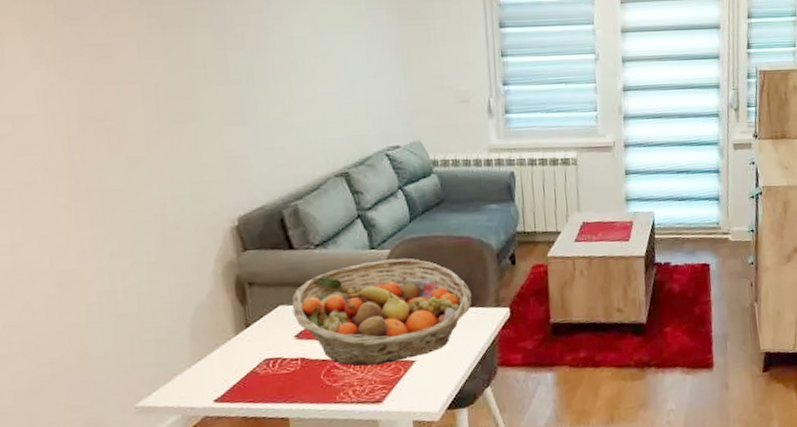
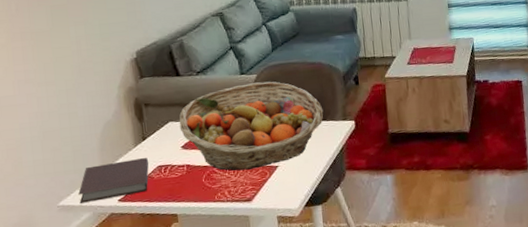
notebook: none [162,349,254,404] -> present [78,158,149,204]

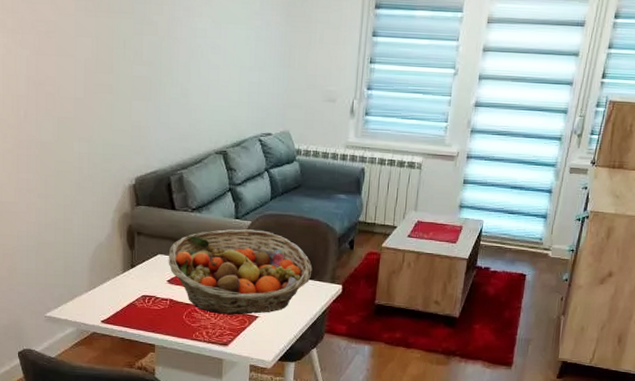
notebook: present [78,158,149,204] -> none [65,284,135,319]

